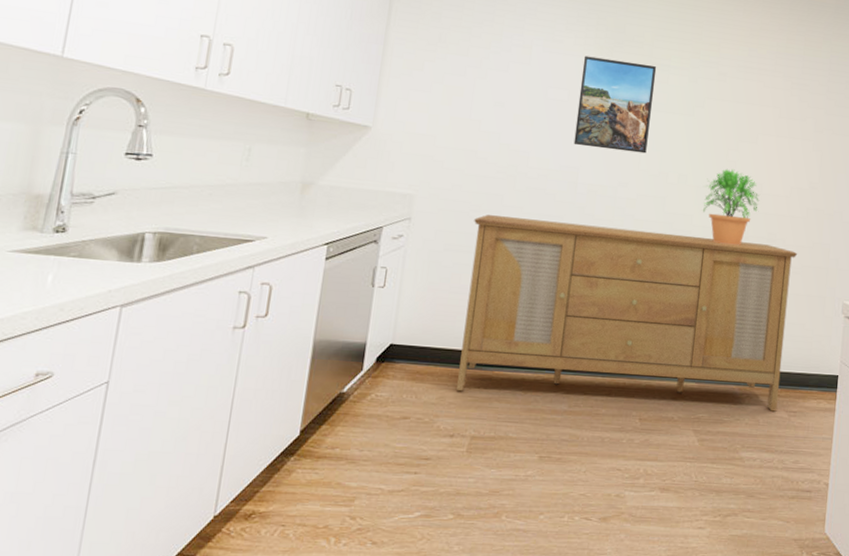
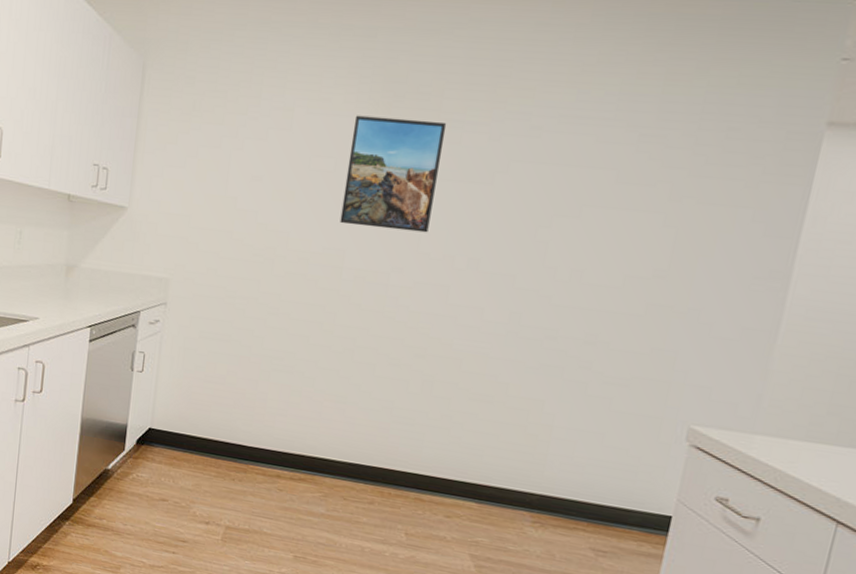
sideboard: present [457,215,798,412] -> none [212,301,627,548]
potted plant: present [702,168,759,246] -> none [497,251,578,347]

